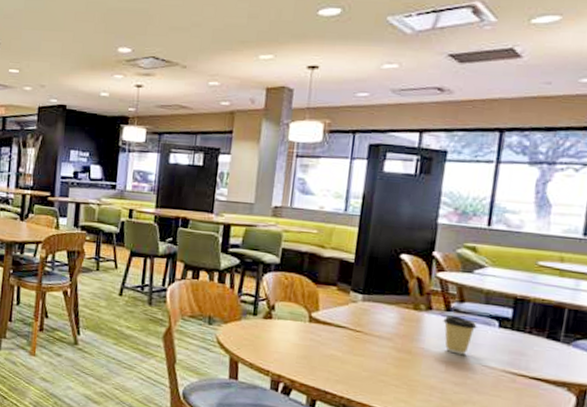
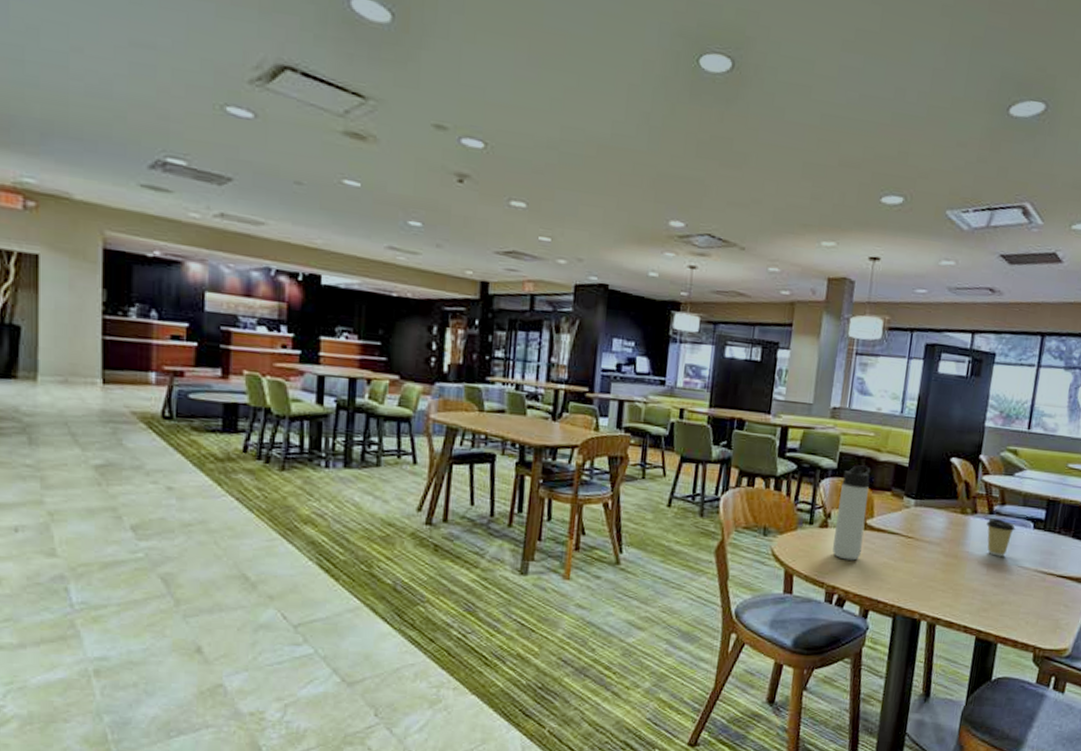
thermos bottle: none [277,260,315,351] -> present [832,465,871,561]

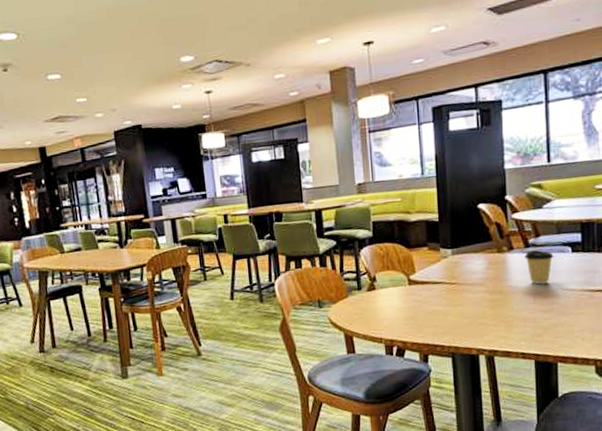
thermos bottle: present [832,465,871,561] -> none [379,228,410,315]

